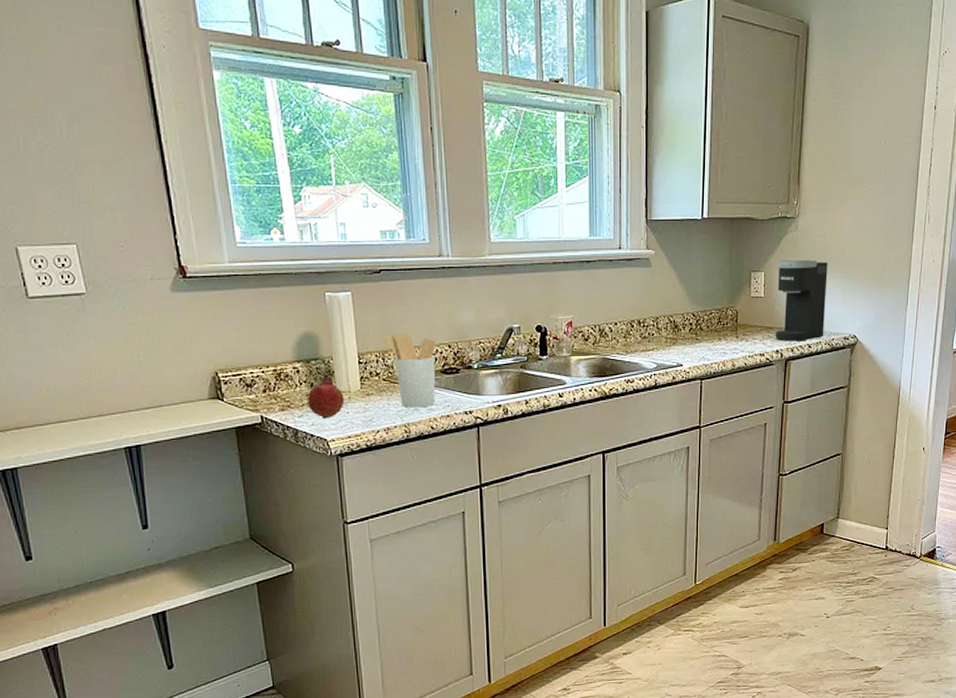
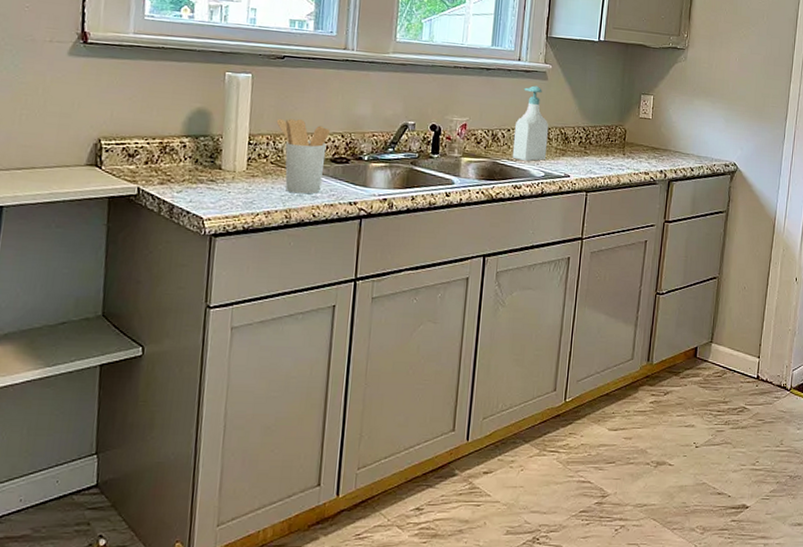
fruit: present [308,377,345,419] -> none [189,154,228,197]
soap bottle: none [621,274,657,354] -> present [512,85,549,162]
coffee maker: present [776,260,828,341] -> none [660,86,713,164]

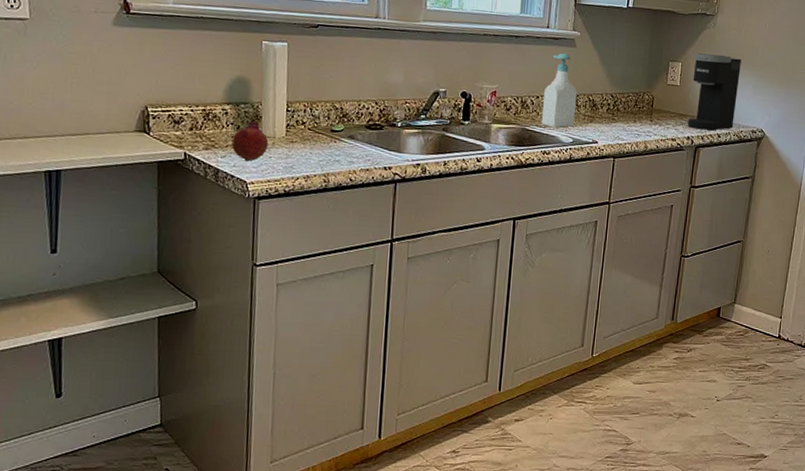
fruit: none [189,154,228,197] -> present [232,121,269,162]
utensil holder: present [276,119,330,194] -> none [312,86,364,160]
coffee maker: none [660,86,713,164] -> present [688,53,741,131]

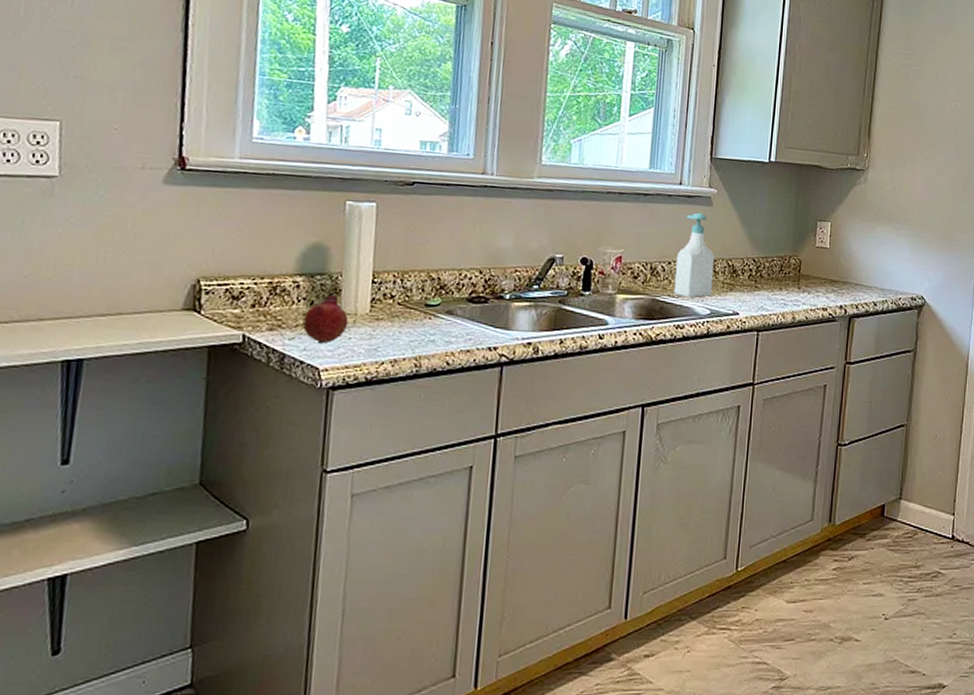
coffee maker: present [688,53,741,131] -> none [840,211,896,298]

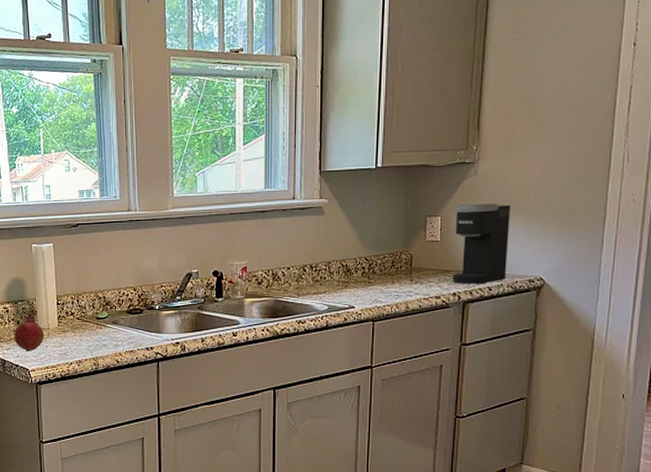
soap bottle: present [673,212,715,298] -> none [294,222,329,297]
coffee maker: none [840,211,896,298] -> present [453,204,510,284]

